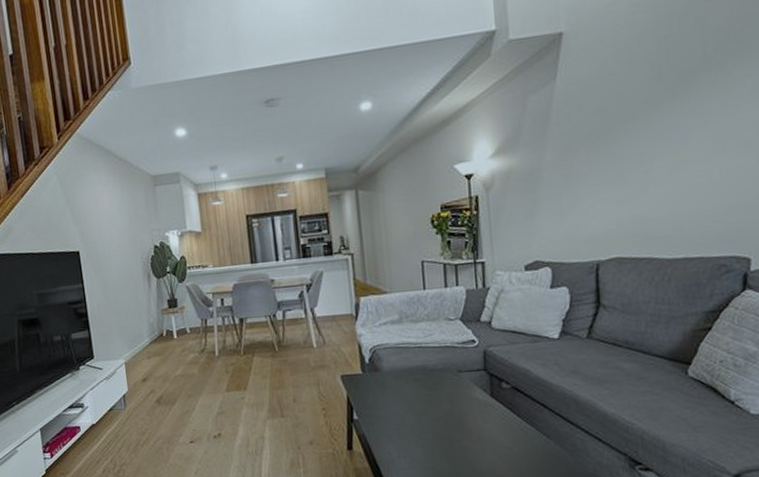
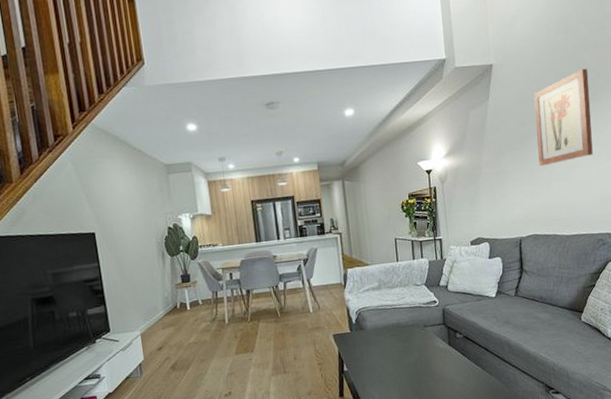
wall art: none [623,27,715,166] -> present [534,68,593,166]

